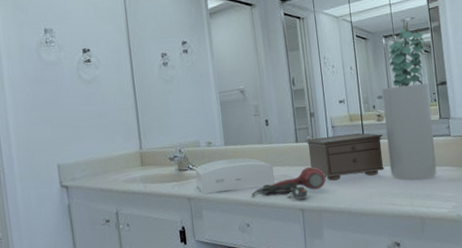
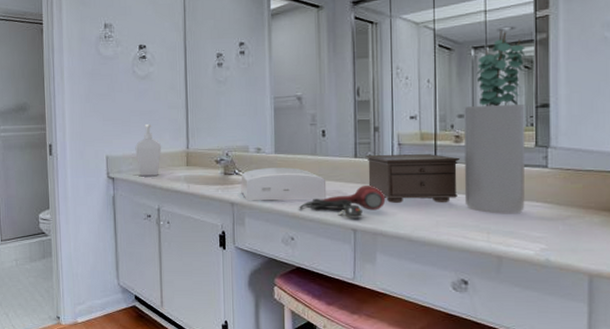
soap bottle: none [87,127,115,181] -> present [135,123,161,176]

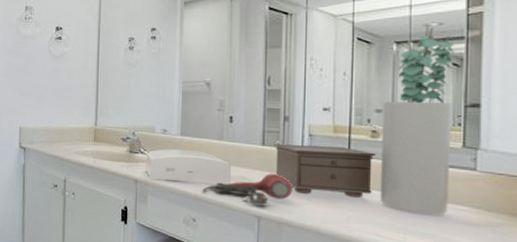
soap bottle: present [135,123,161,176] -> none [46,99,71,148]

